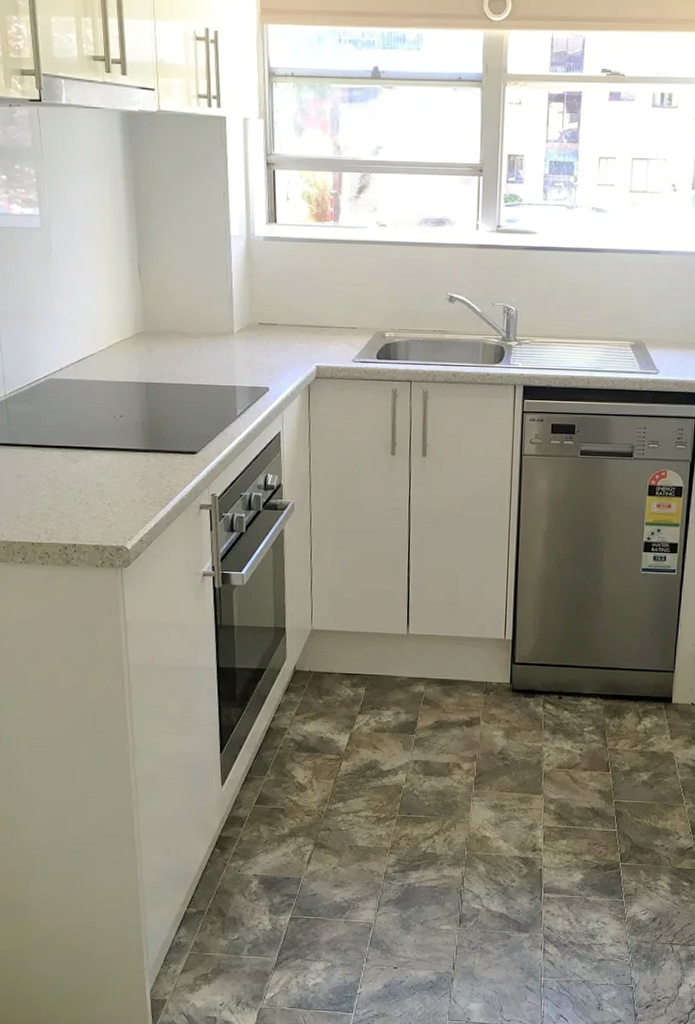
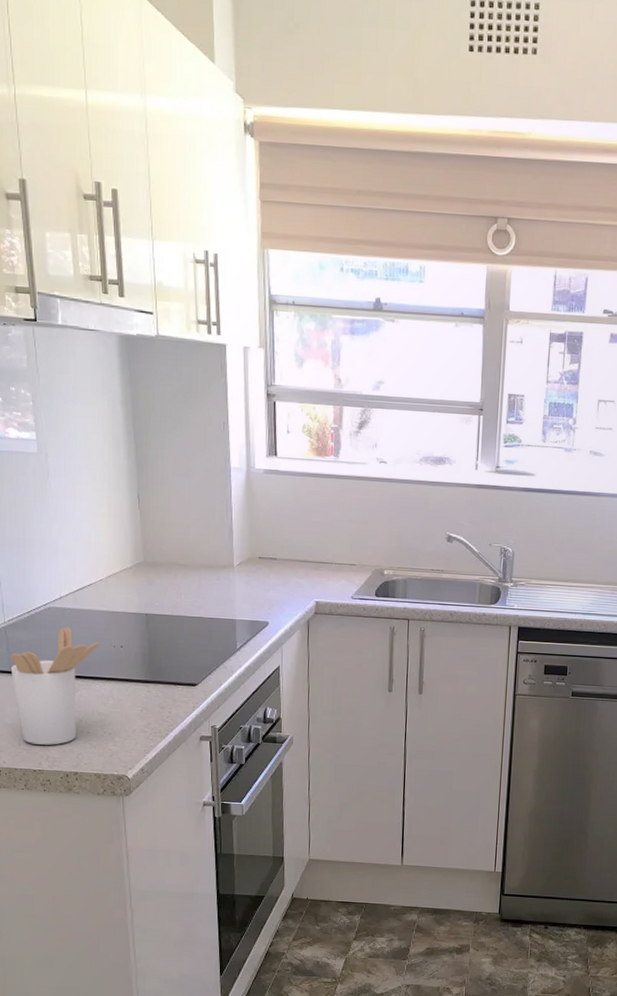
utensil holder: none [10,398,100,517] -> present [10,627,100,745]

